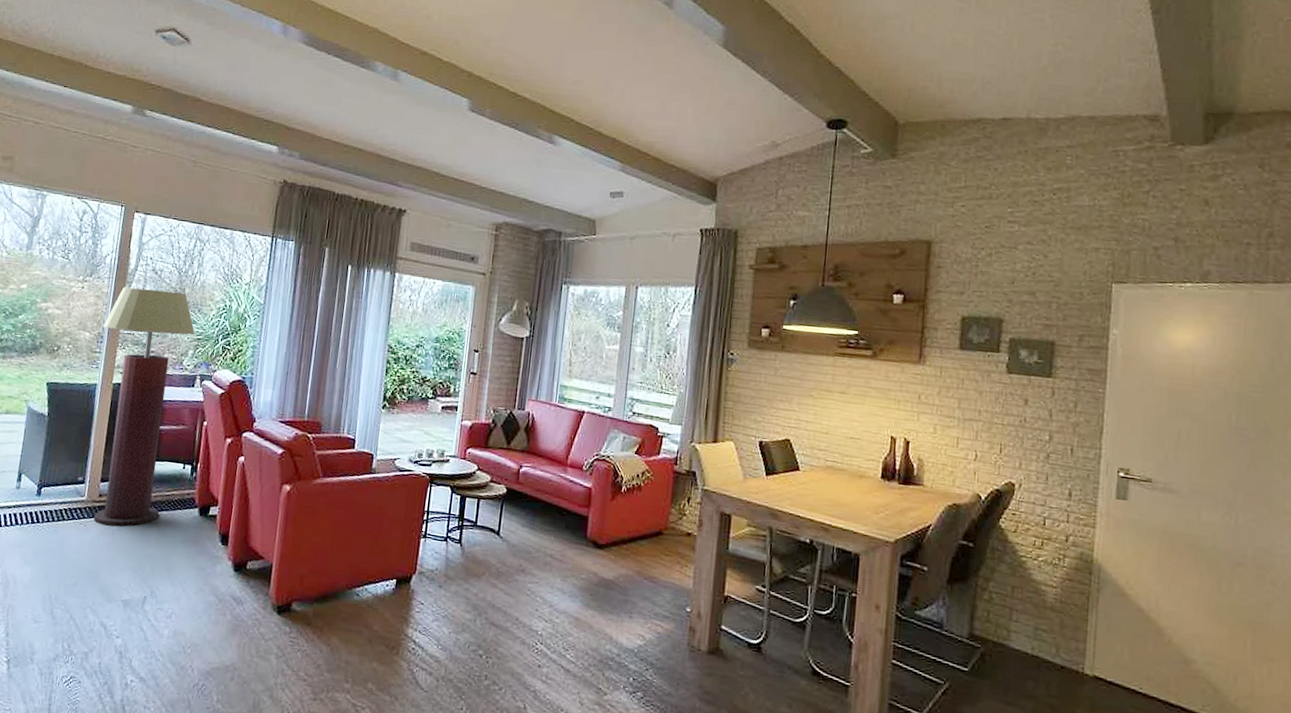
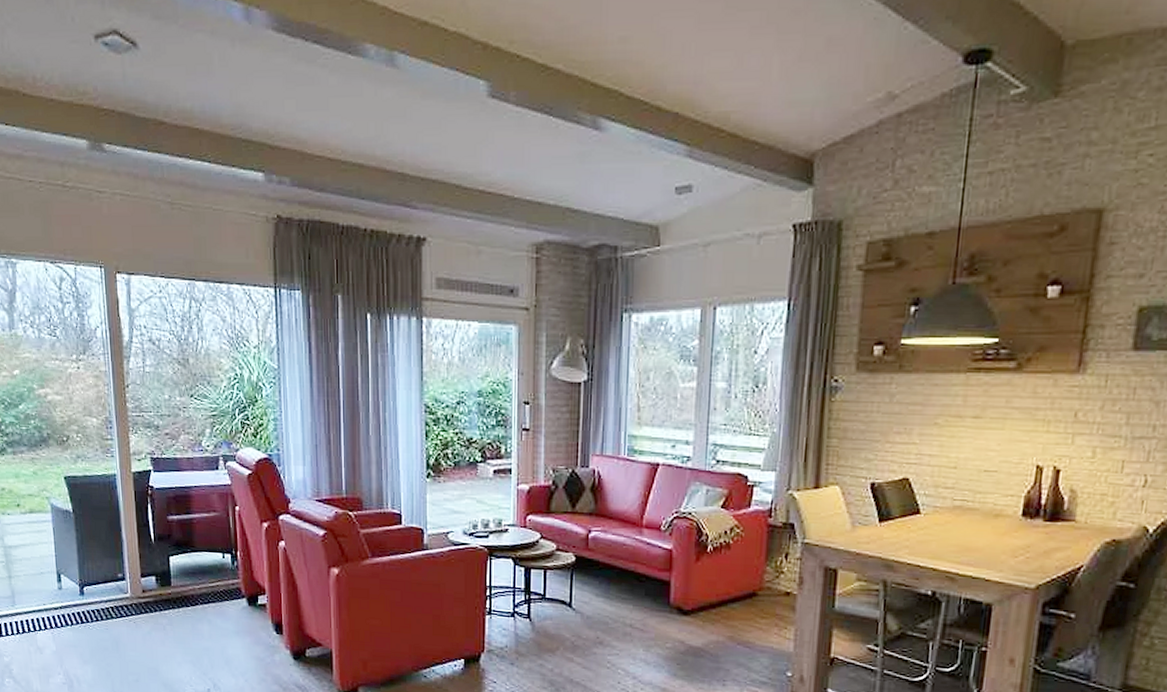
floor lamp: present [93,287,195,526] -> none [109,363,208,621]

